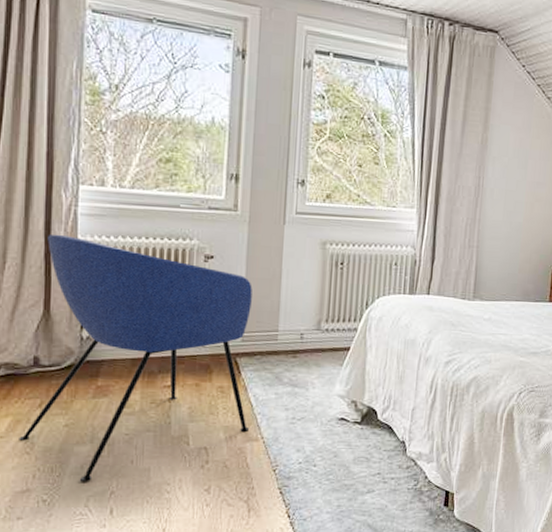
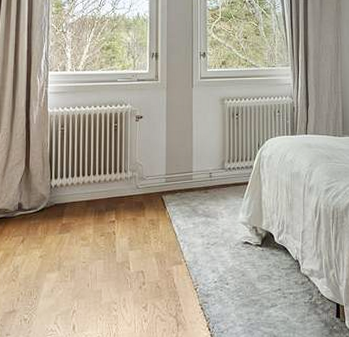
armchair: present [19,234,253,482] -> none [8,109,174,303]

